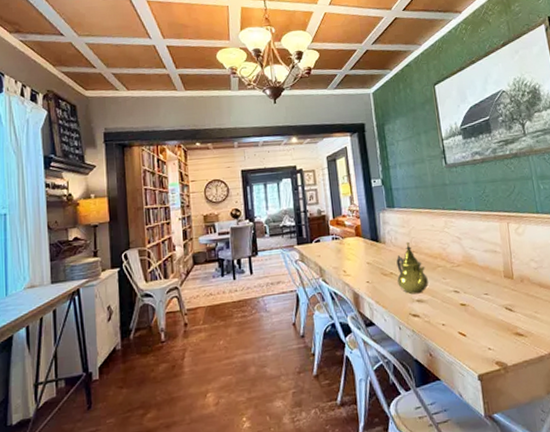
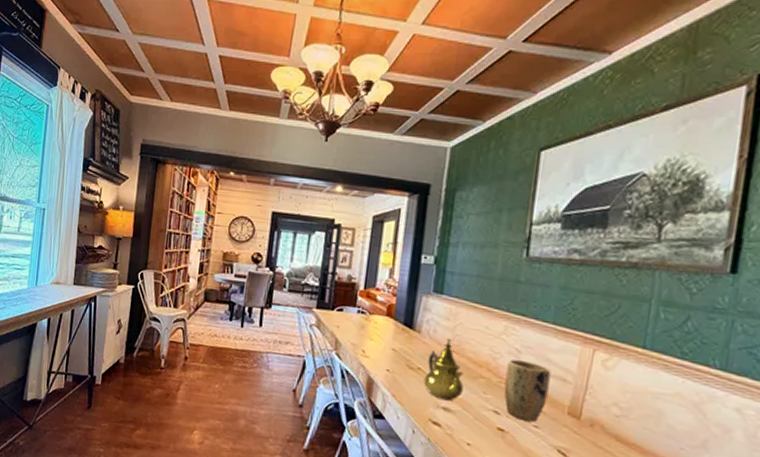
plant pot: none [454,244,489,293] -> present [504,359,551,422]

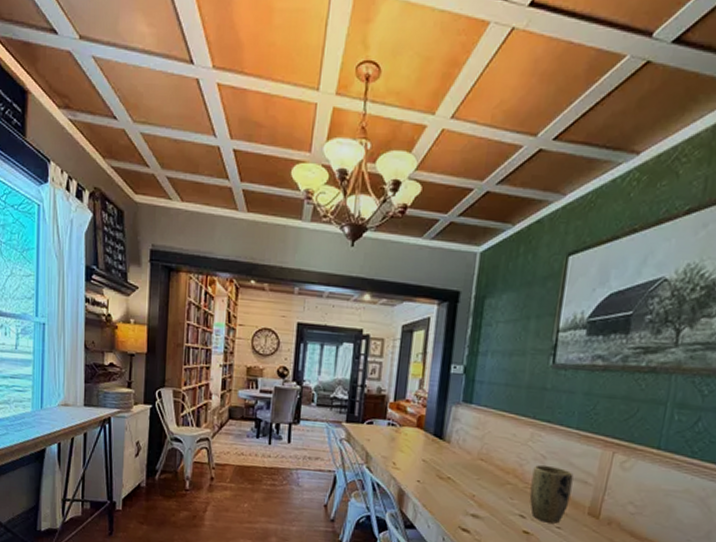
teapot: present [424,337,464,401] -> none [453,446,492,508]

